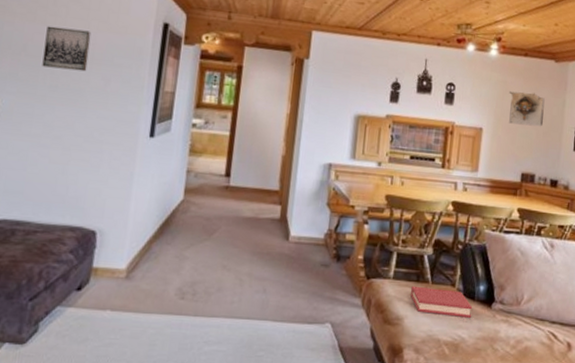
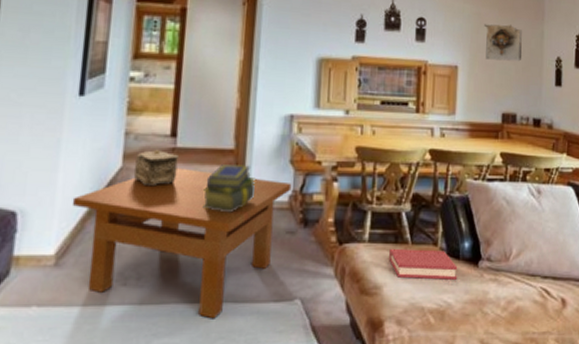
table: none [141,203,328,334] -> present [72,168,292,319]
decorative box: none [193,186,231,218] -> present [133,149,178,187]
stack of books: none [250,203,297,245] -> present [202,163,256,213]

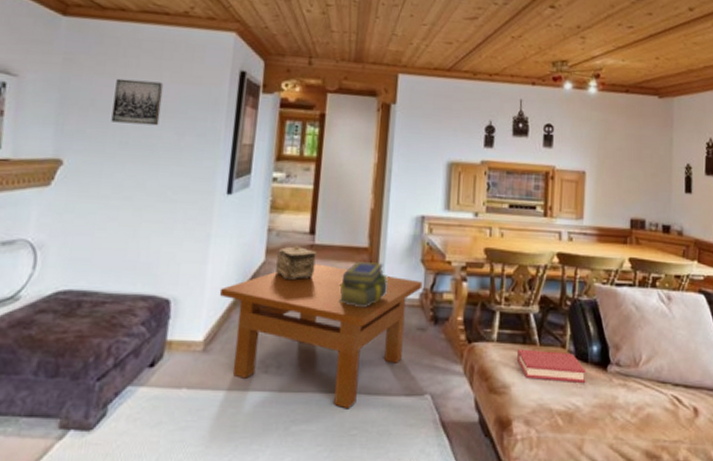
cuckoo clock: present [484,24,522,62] -> none [612,131,650,168]

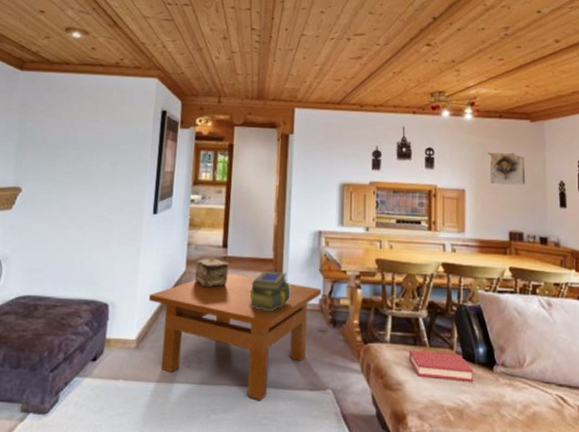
wall art: present [111,78,164,126] -> none [59,120,100,158]
cuckoo clock: none [612,131,650,168] -> present [488,152,525,185]

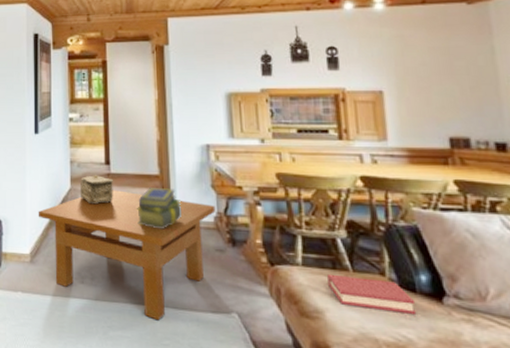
cuckoo clock: present [488,152,525,185] -> none [410,43,466,82]

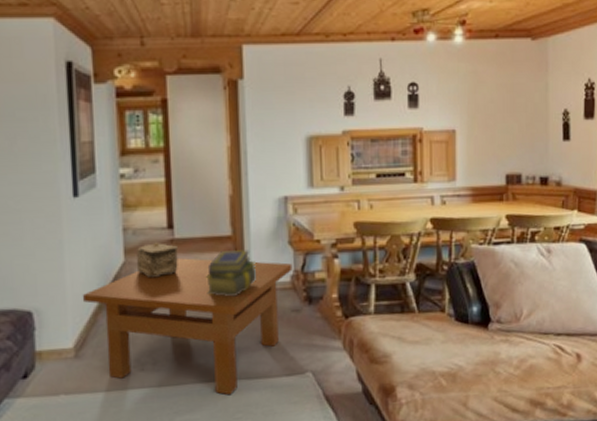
hardback book: present [327,273,417,314] -> none [396,316,467,346]

